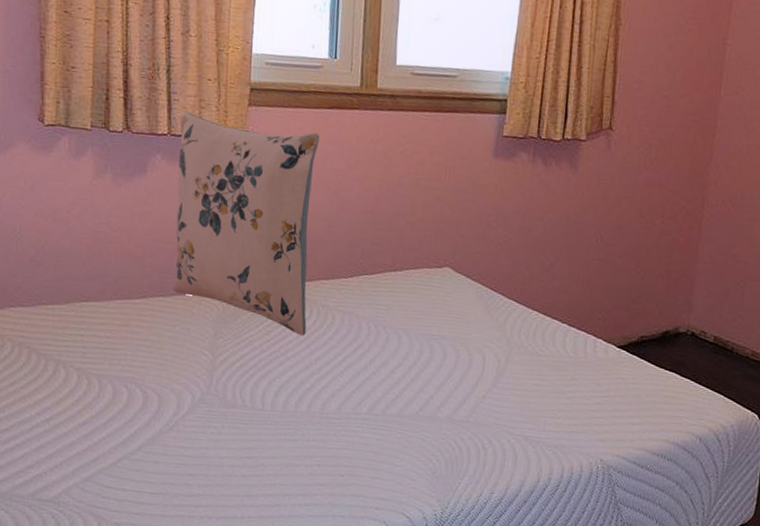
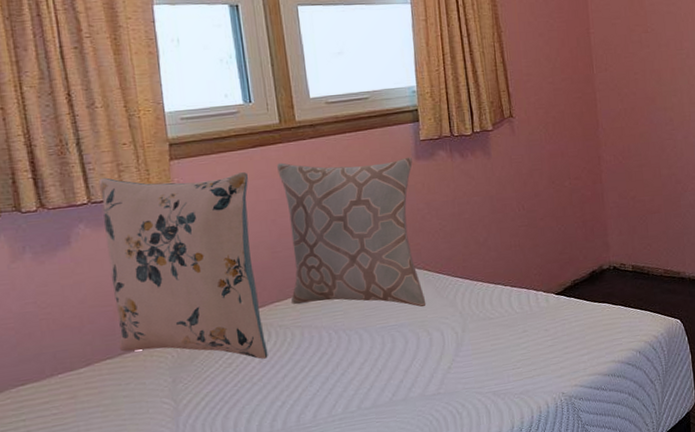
pillow: none [338,130,490,324] -> present [277,157,426,307]

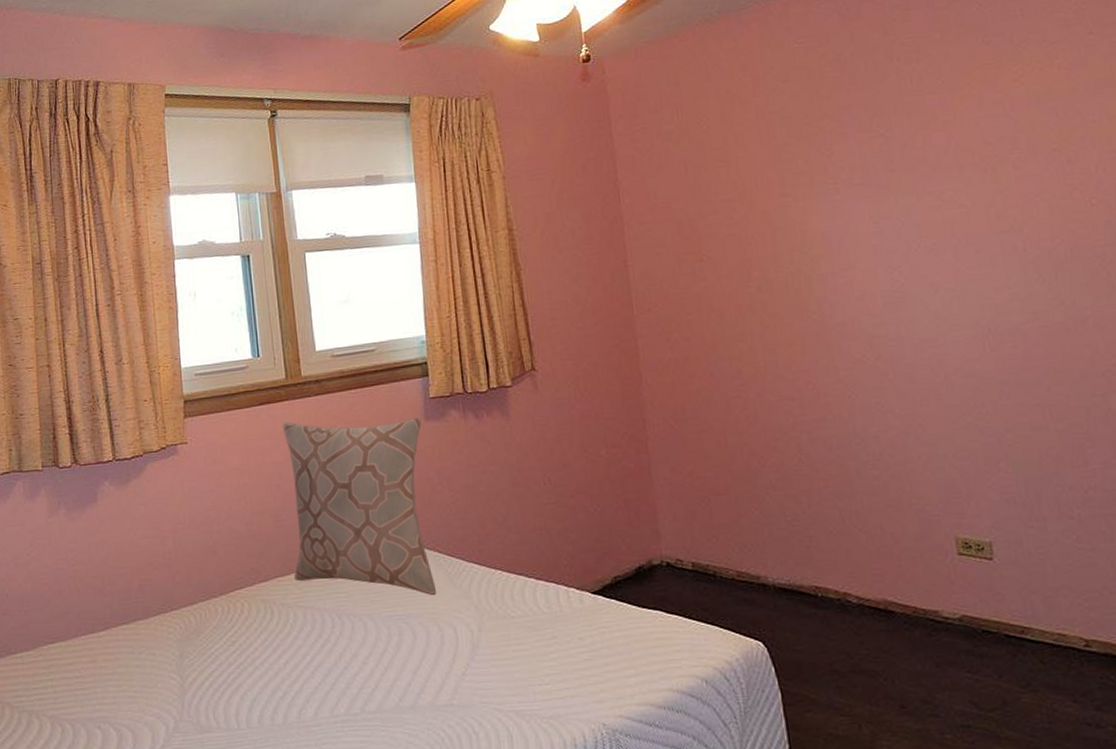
pillow: present [98,172,268,359] -> none [122,431,271,640]

